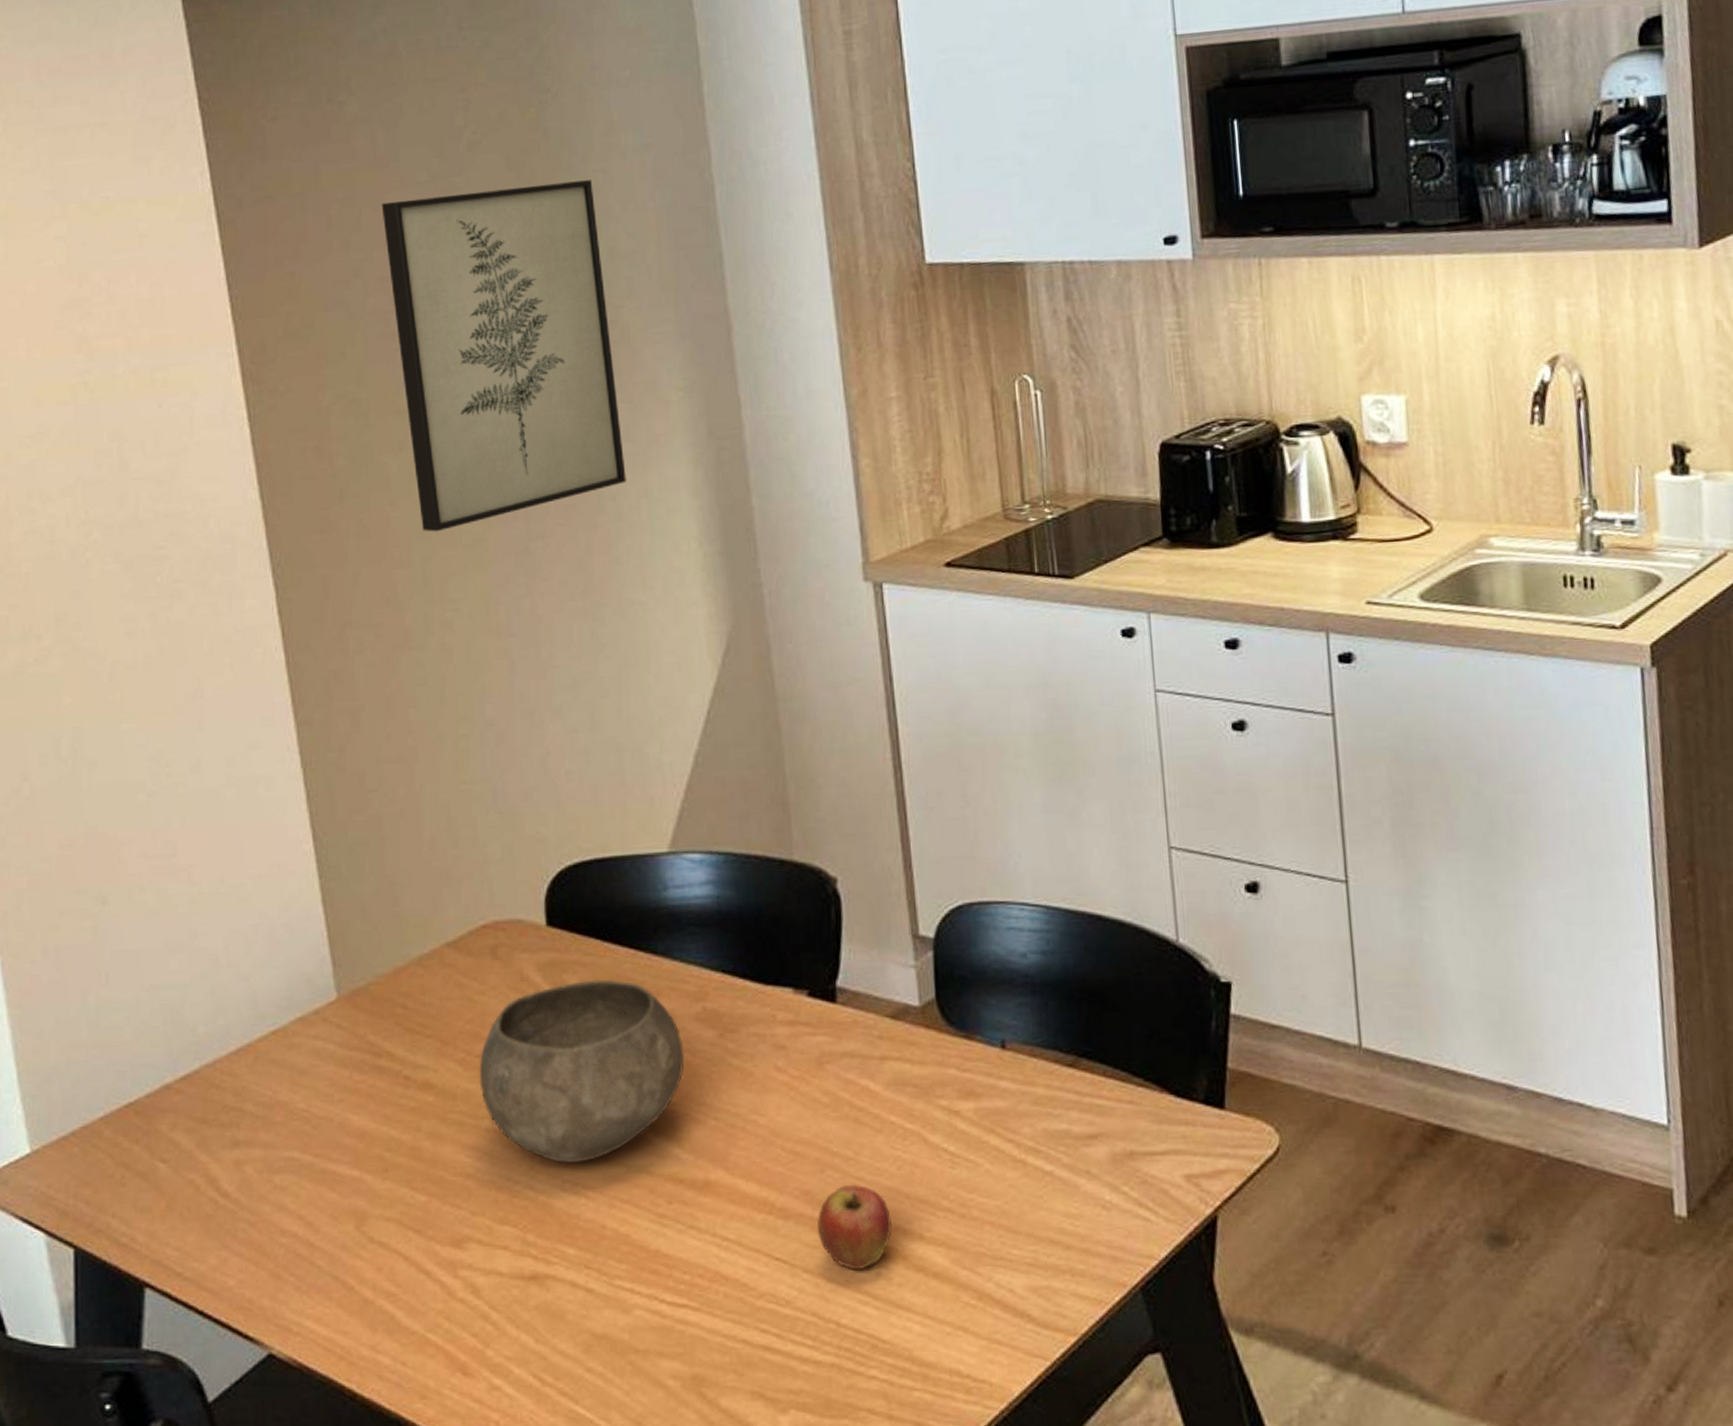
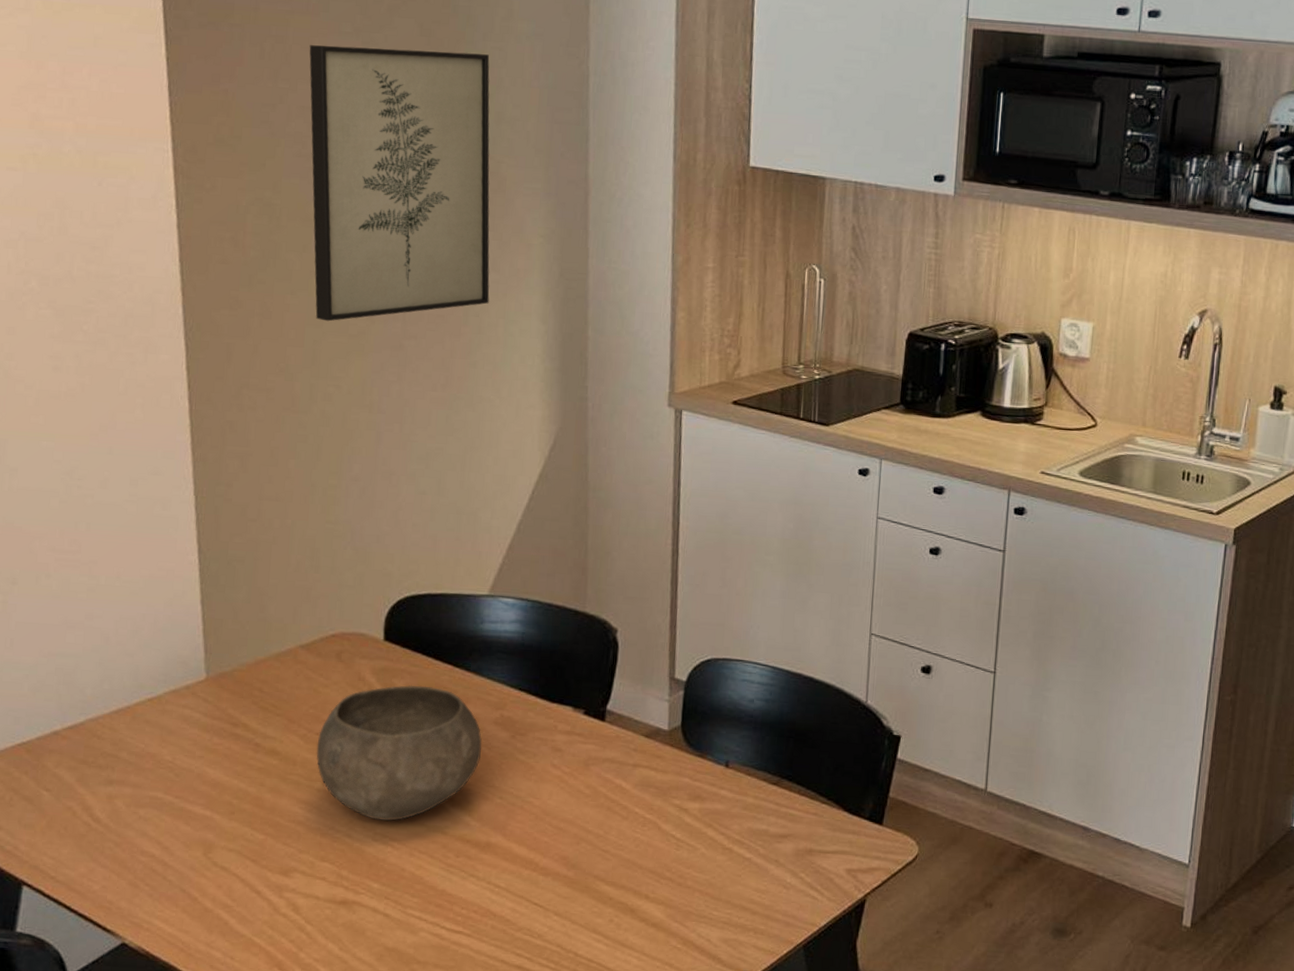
fruit: present [816,1184,893,1270] -> none [568,854,627,917]

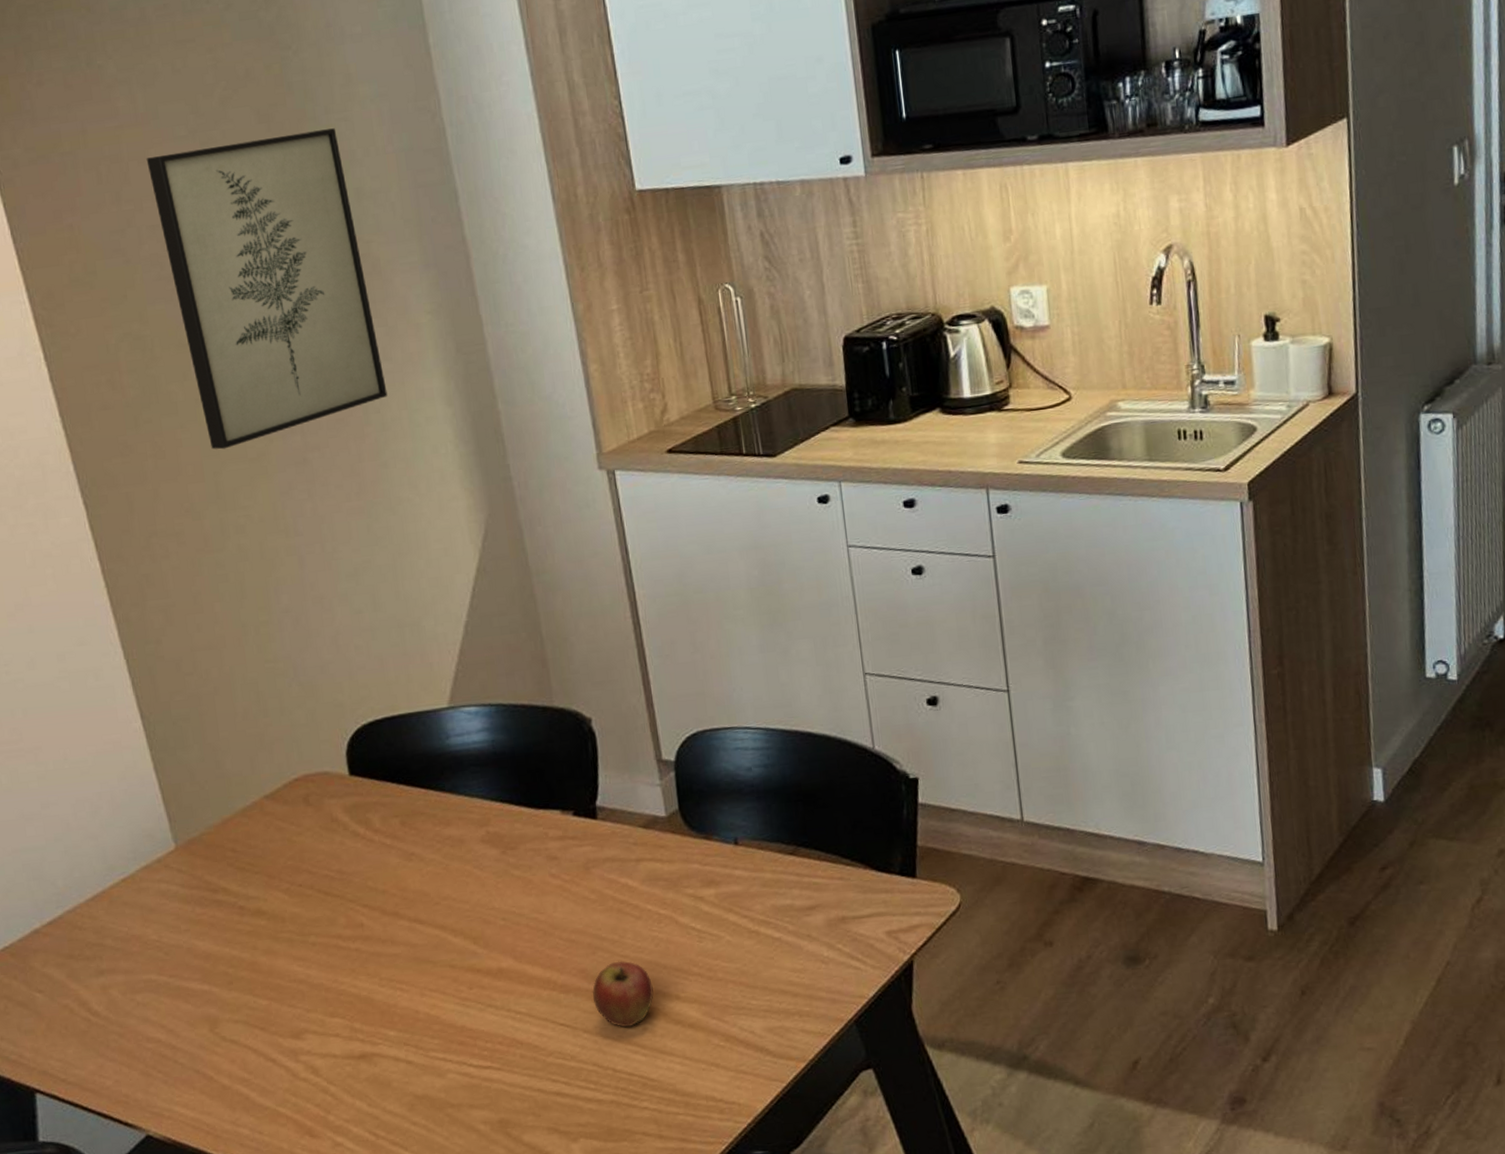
bowl: present [316,685,482,821] -> none [302,814,475,965]
fruit: none [568,854,627,917] -> present [592,960,654,1028]

